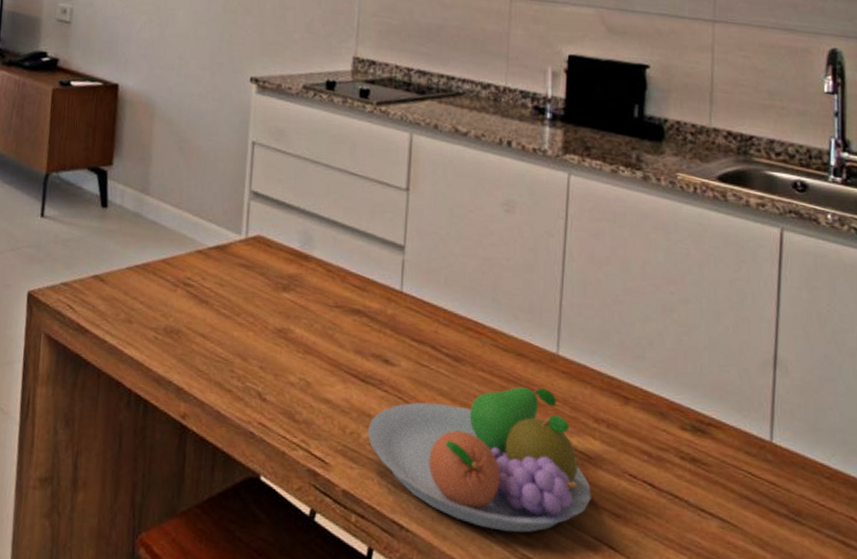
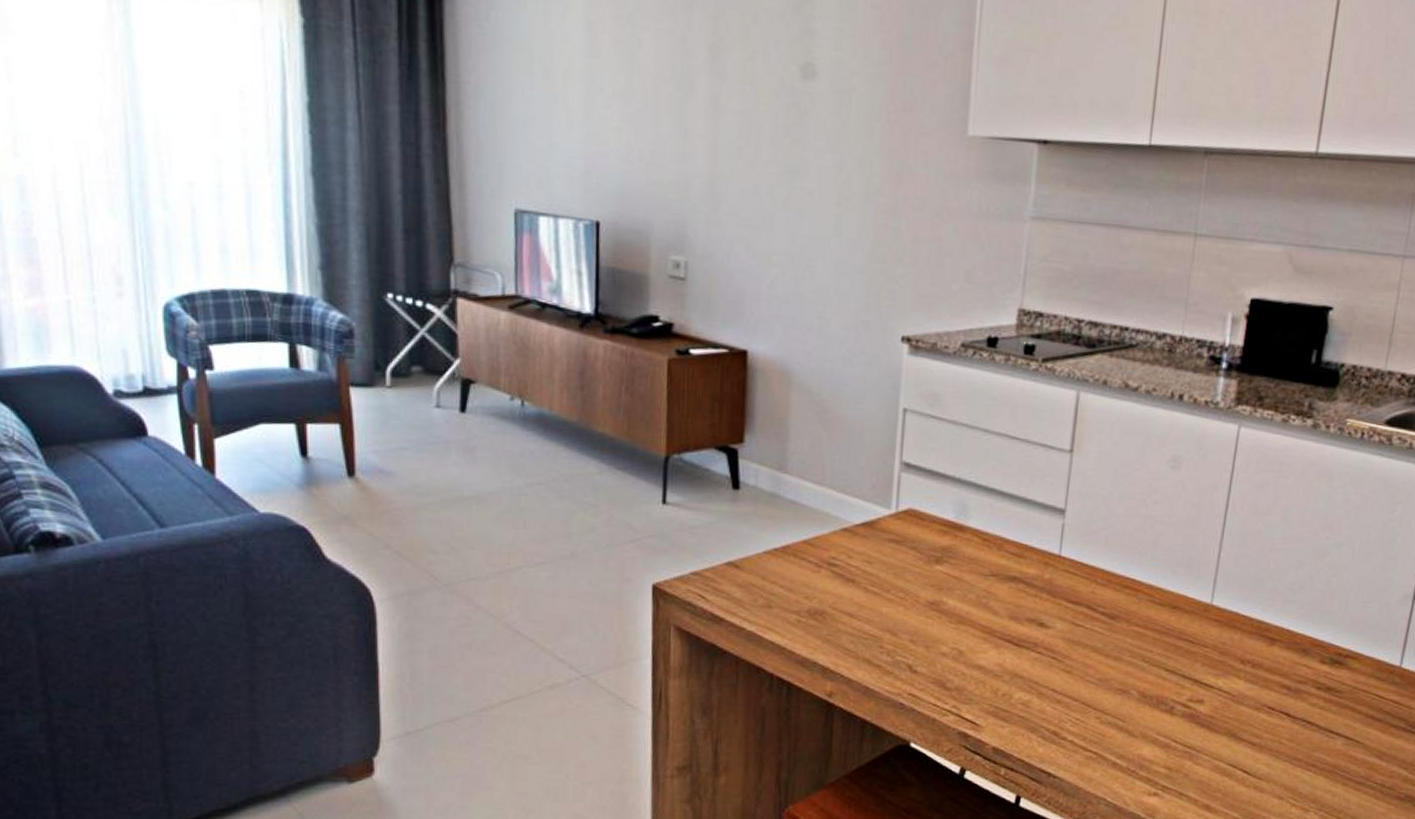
fruit bowl: present [367,387,591,533] -> none [1019,637,1231,769]

